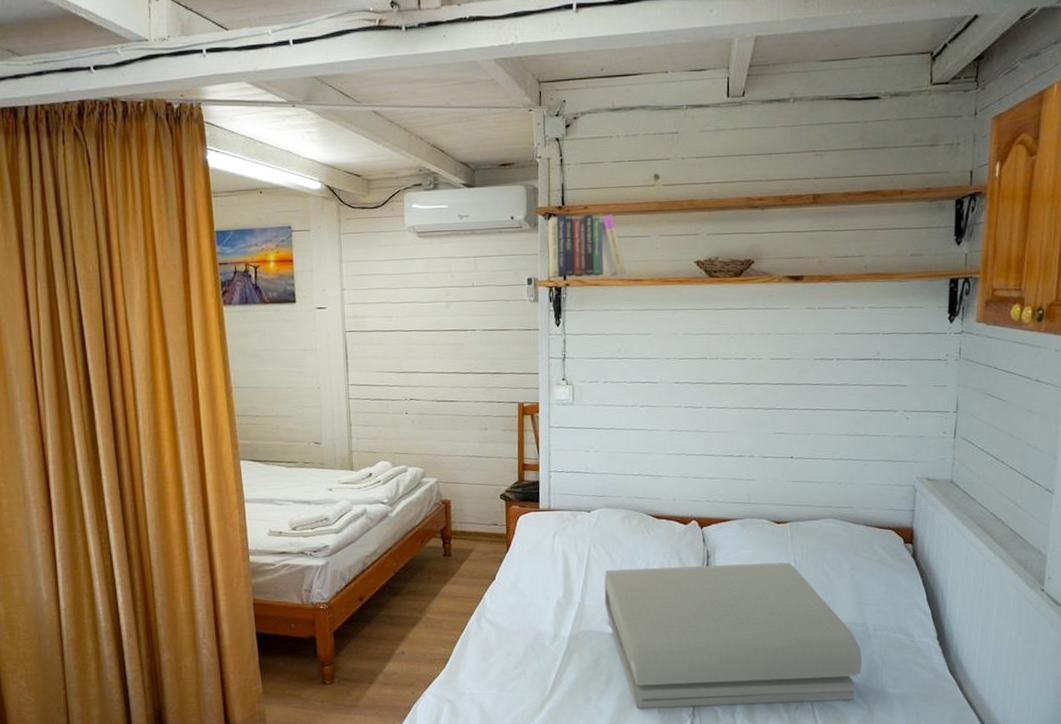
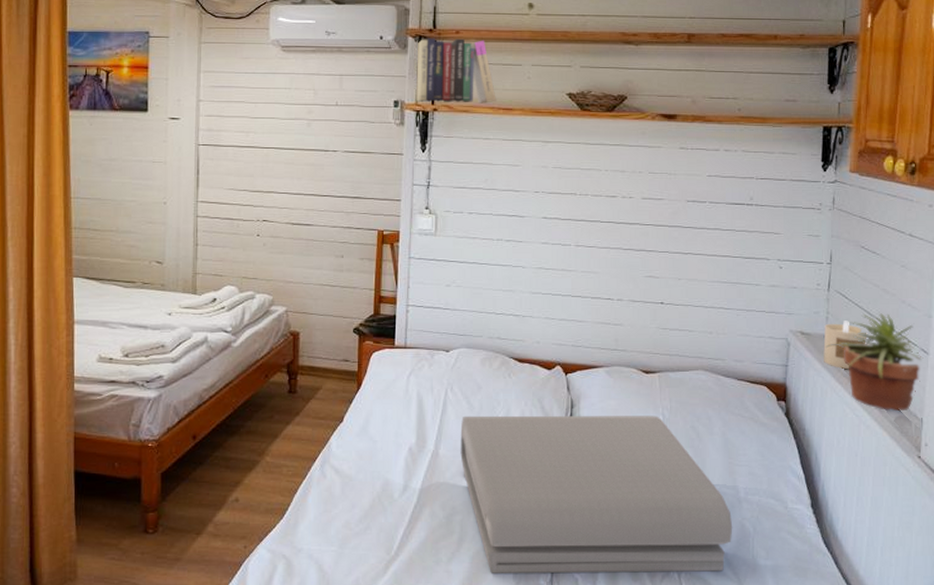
candle: none [949,465,993,512] -> present [823,321,867,370]
potted plant: none [952,457,1048,548] -> present [826,313,924,411]

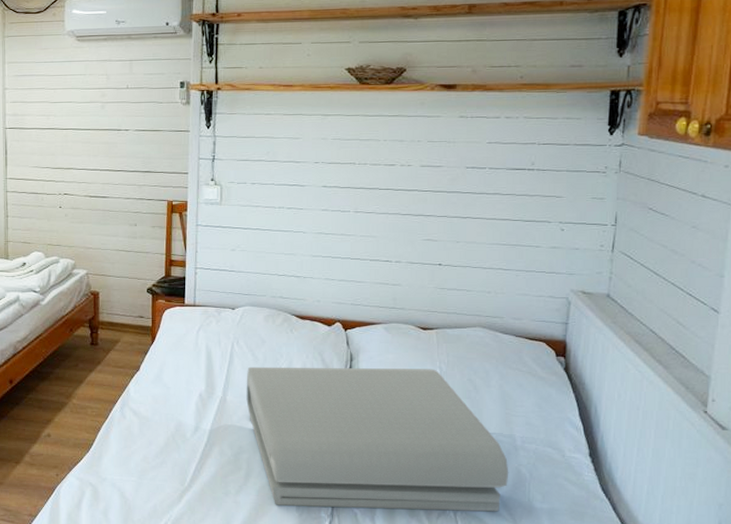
books: present [416,38,496,104] -> none [201,20,277,82]
candle: present [823,321,867,370] -> none [606,280,653,328]
potted plant: present [826,313,924,411] -> none [608,273,713,367]

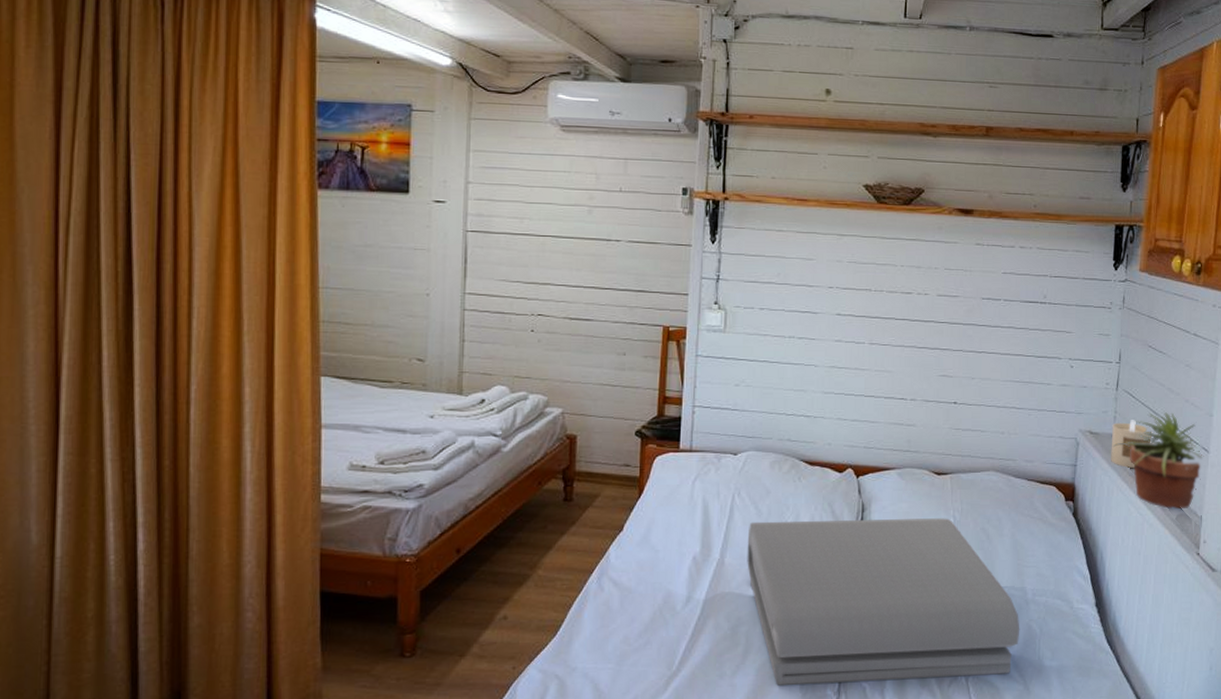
candle: none [606,280,653,328] -> present [1111,420,1153,469]
potted plant: none [608,273,713,367] -> present [1113,412,1204,509]

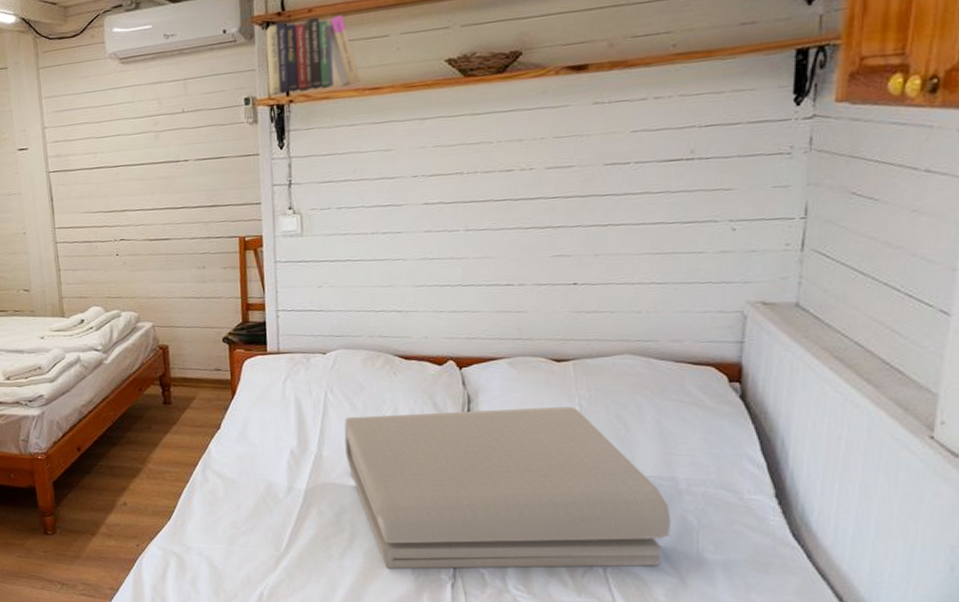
books: none [707,122,791,194] -> present [265,14,361,96]
candle: present [1111,420,1153,469] -> none [794,284,858,342]
potted plant: present [1113,412,1204,509] -> none [797,270,942,386]

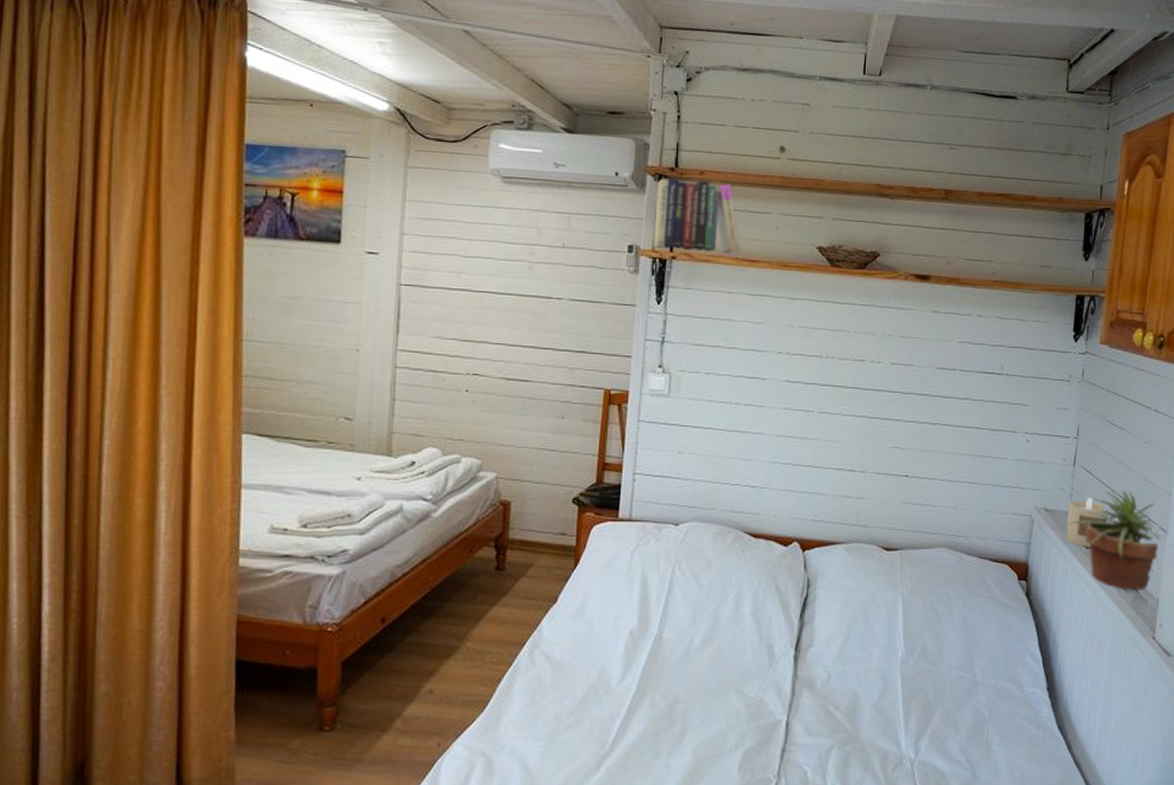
towel: present [344,406,672,568] -> none [686,595,969,767]
candle: none [794,284,858,342] -> present [1066,497,1110,548]
potted plant: none [797,270,942,386] -> present [1069,490,1162,590]

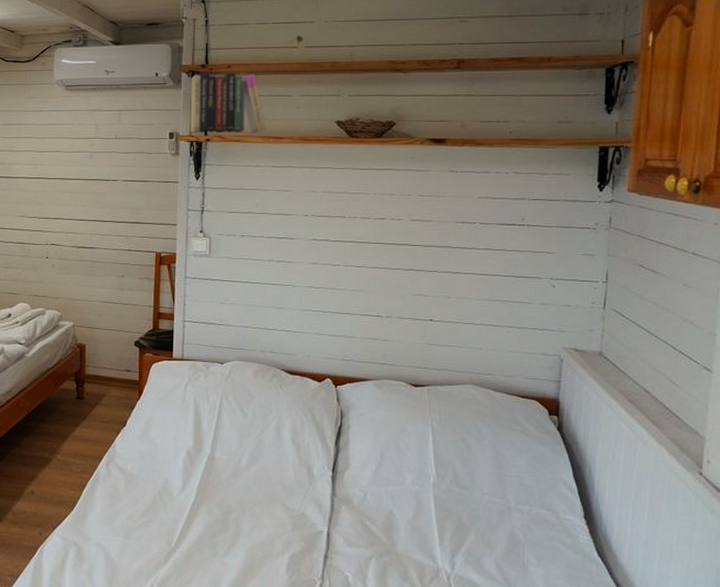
candle: present [1066,497,1110,548] -> none [598,338,645,387]
potted plant: present [1069,490,1162,590] -> none [601,331,706,427]

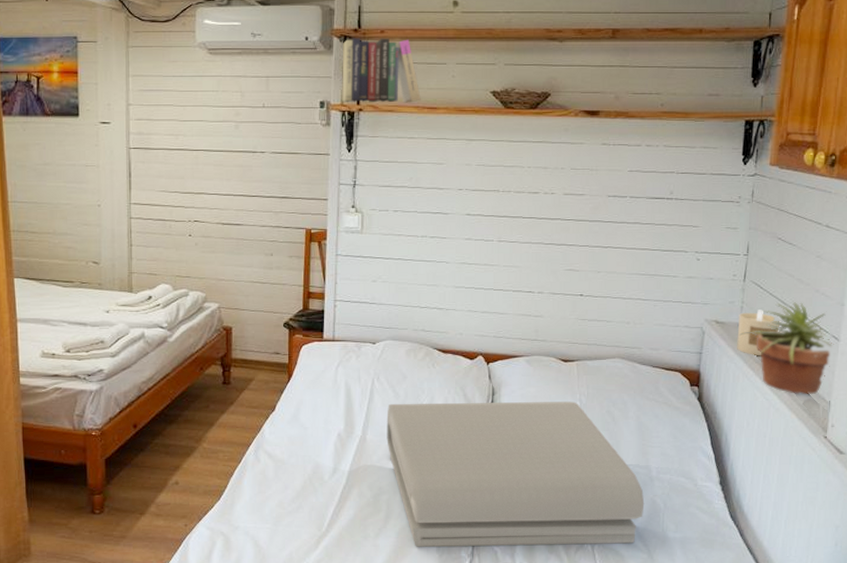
towel: none [235,423,503,576] -> present [386,401,645,547]
candle: none [598,338,645,387] -> present [737,310,781,356]
potted plant: none [601,331,706,427] -> present [740,302,834,394]

